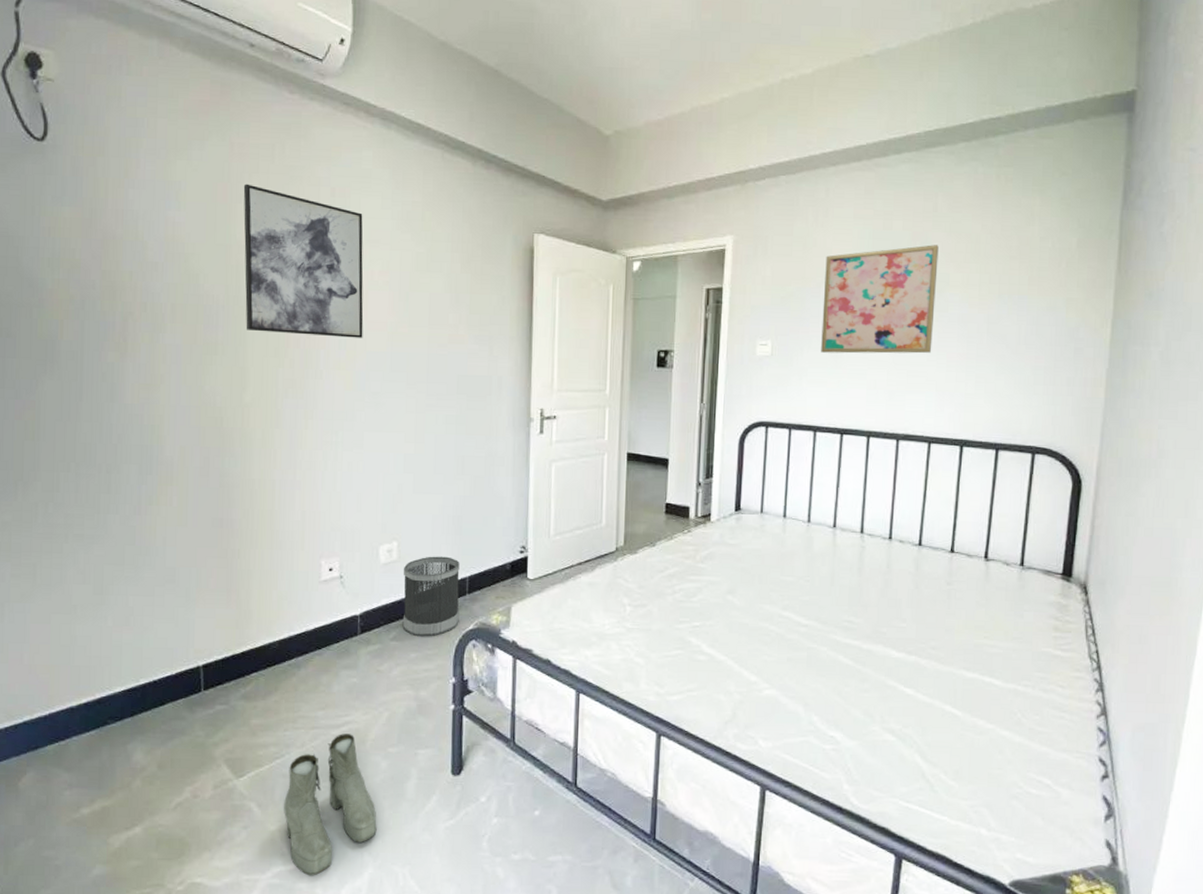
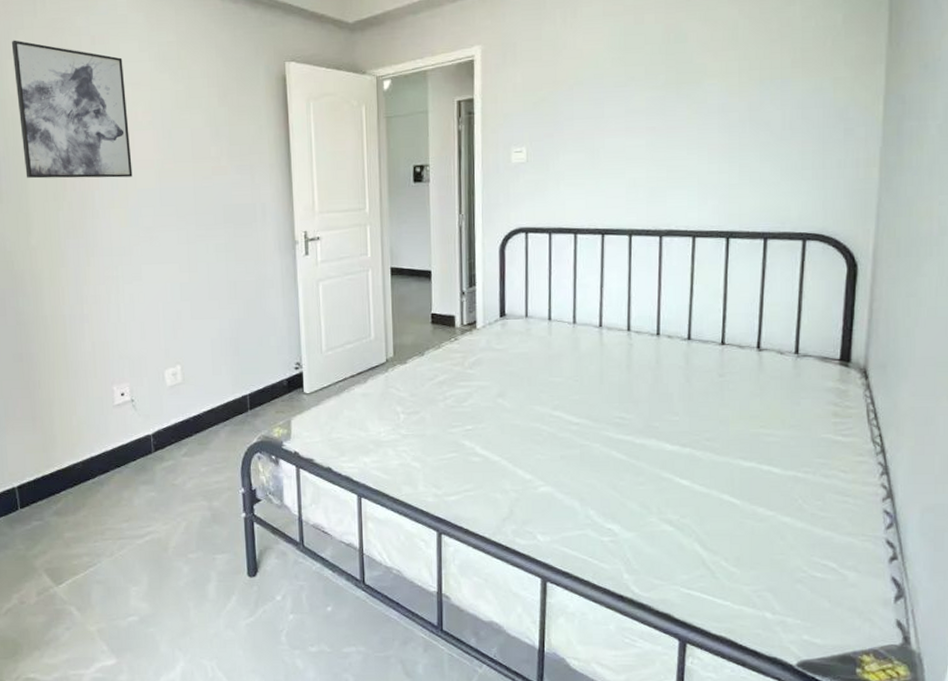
boots: present [284,734,377,876] -> none [100,543,185,670]
wastebasket: present [403,556,460,637] -> none [188,376,244,452]
wall art: present [821,245,939,354] -> none [576,35,694,155]

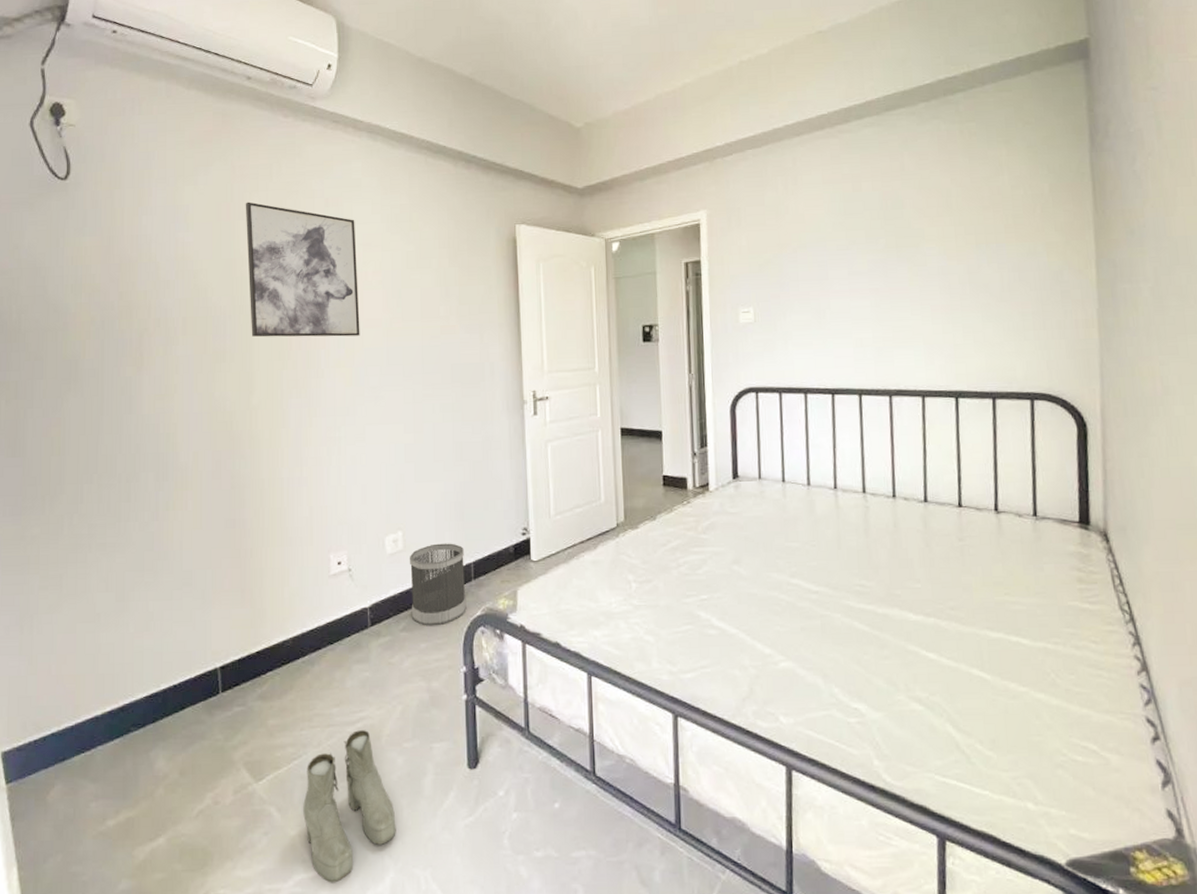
boots: none [100,543,185,670] -> present [303,730,396,883]
wastebasket: none [188,376,244,452] -> present [409,543,467,626]

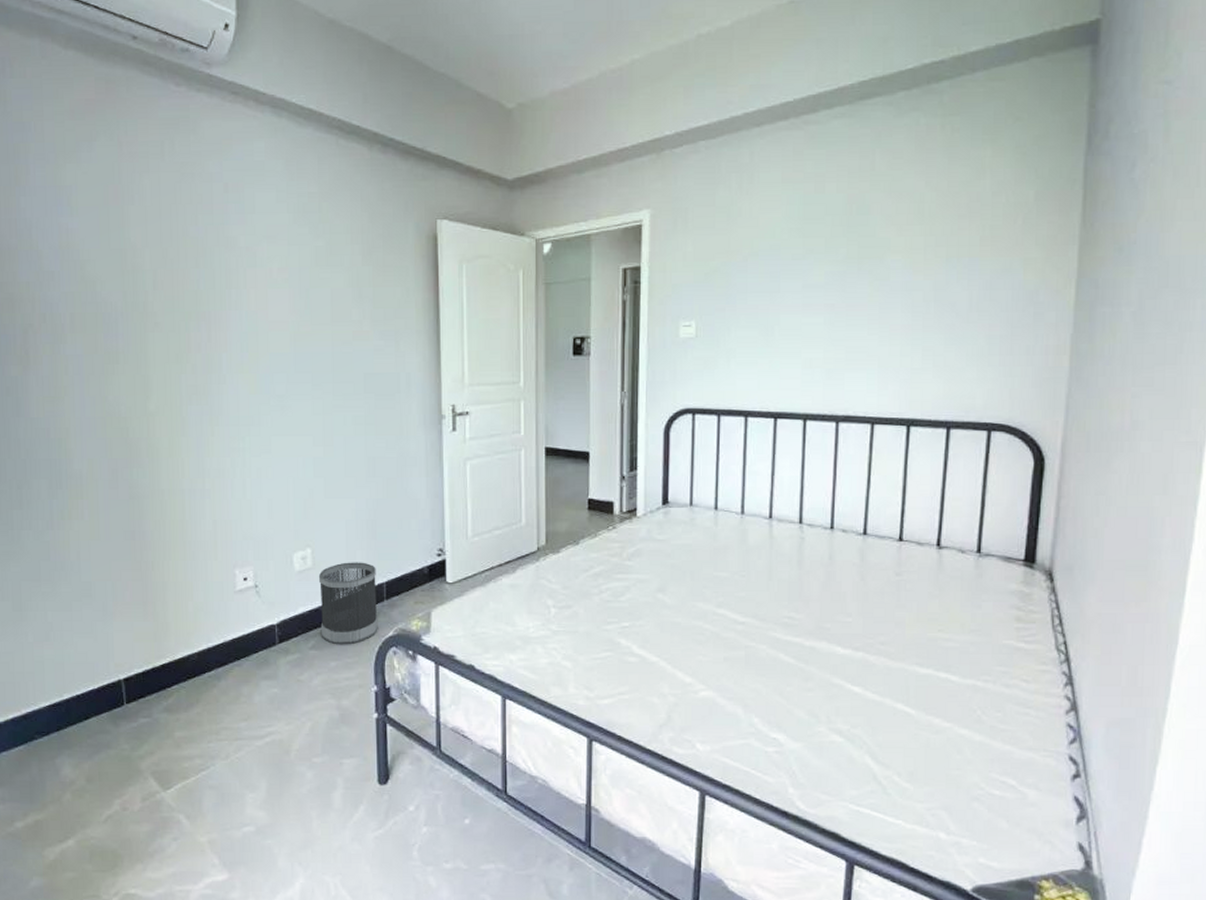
wall art: present [245,201,360,337] -> none [134,184,265,340]
boots: present [303,730,396,883] -> none [212,744,306,887]

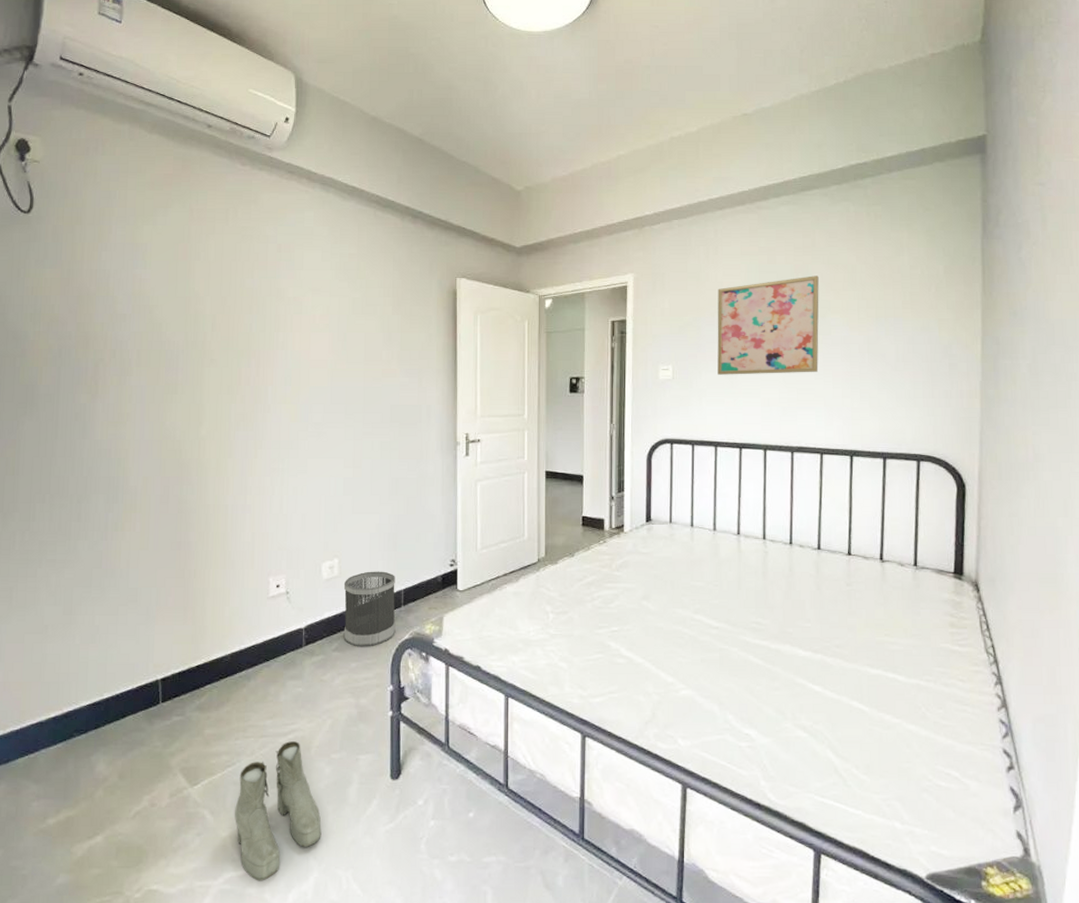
boots: none [212,744,306,887] -> present [235,741,322,881]
wall art: none [750,207,878,331] -> present [717,276,819,375]

